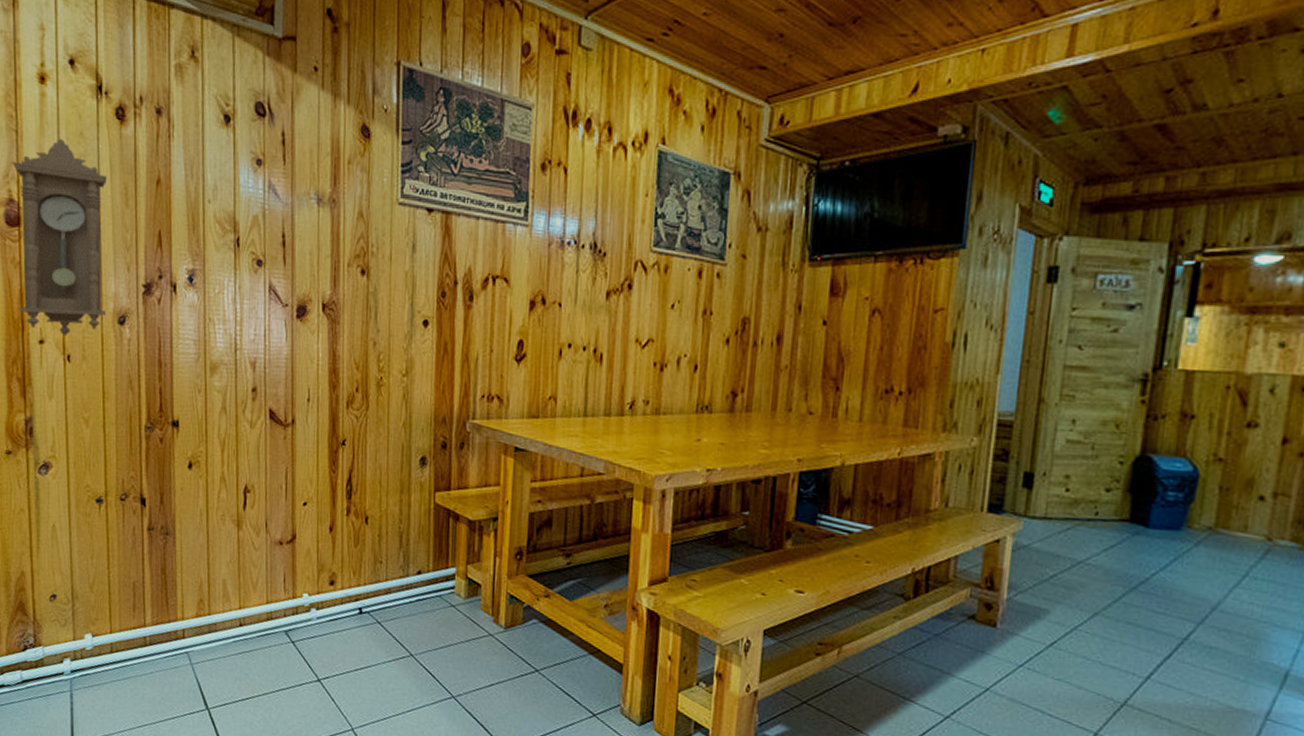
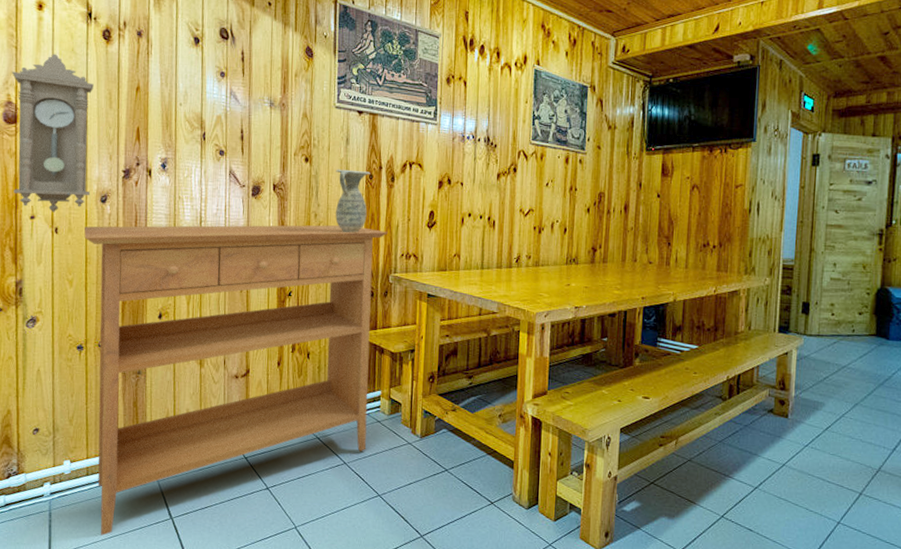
console table: none [100,353,465,724] -> present [83,225,388,536]
ceramic jug: none [399,284,443,367] -> present [335,169,370,233]

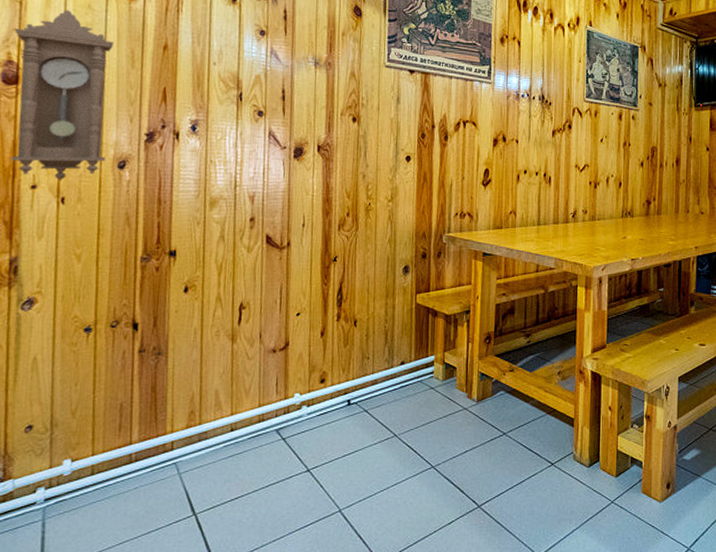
console table: present [83,225,388,536] -> none [96,185,442,543]
ceramic jug: present [335,169,370,233] -> none [385,128,423,193]

